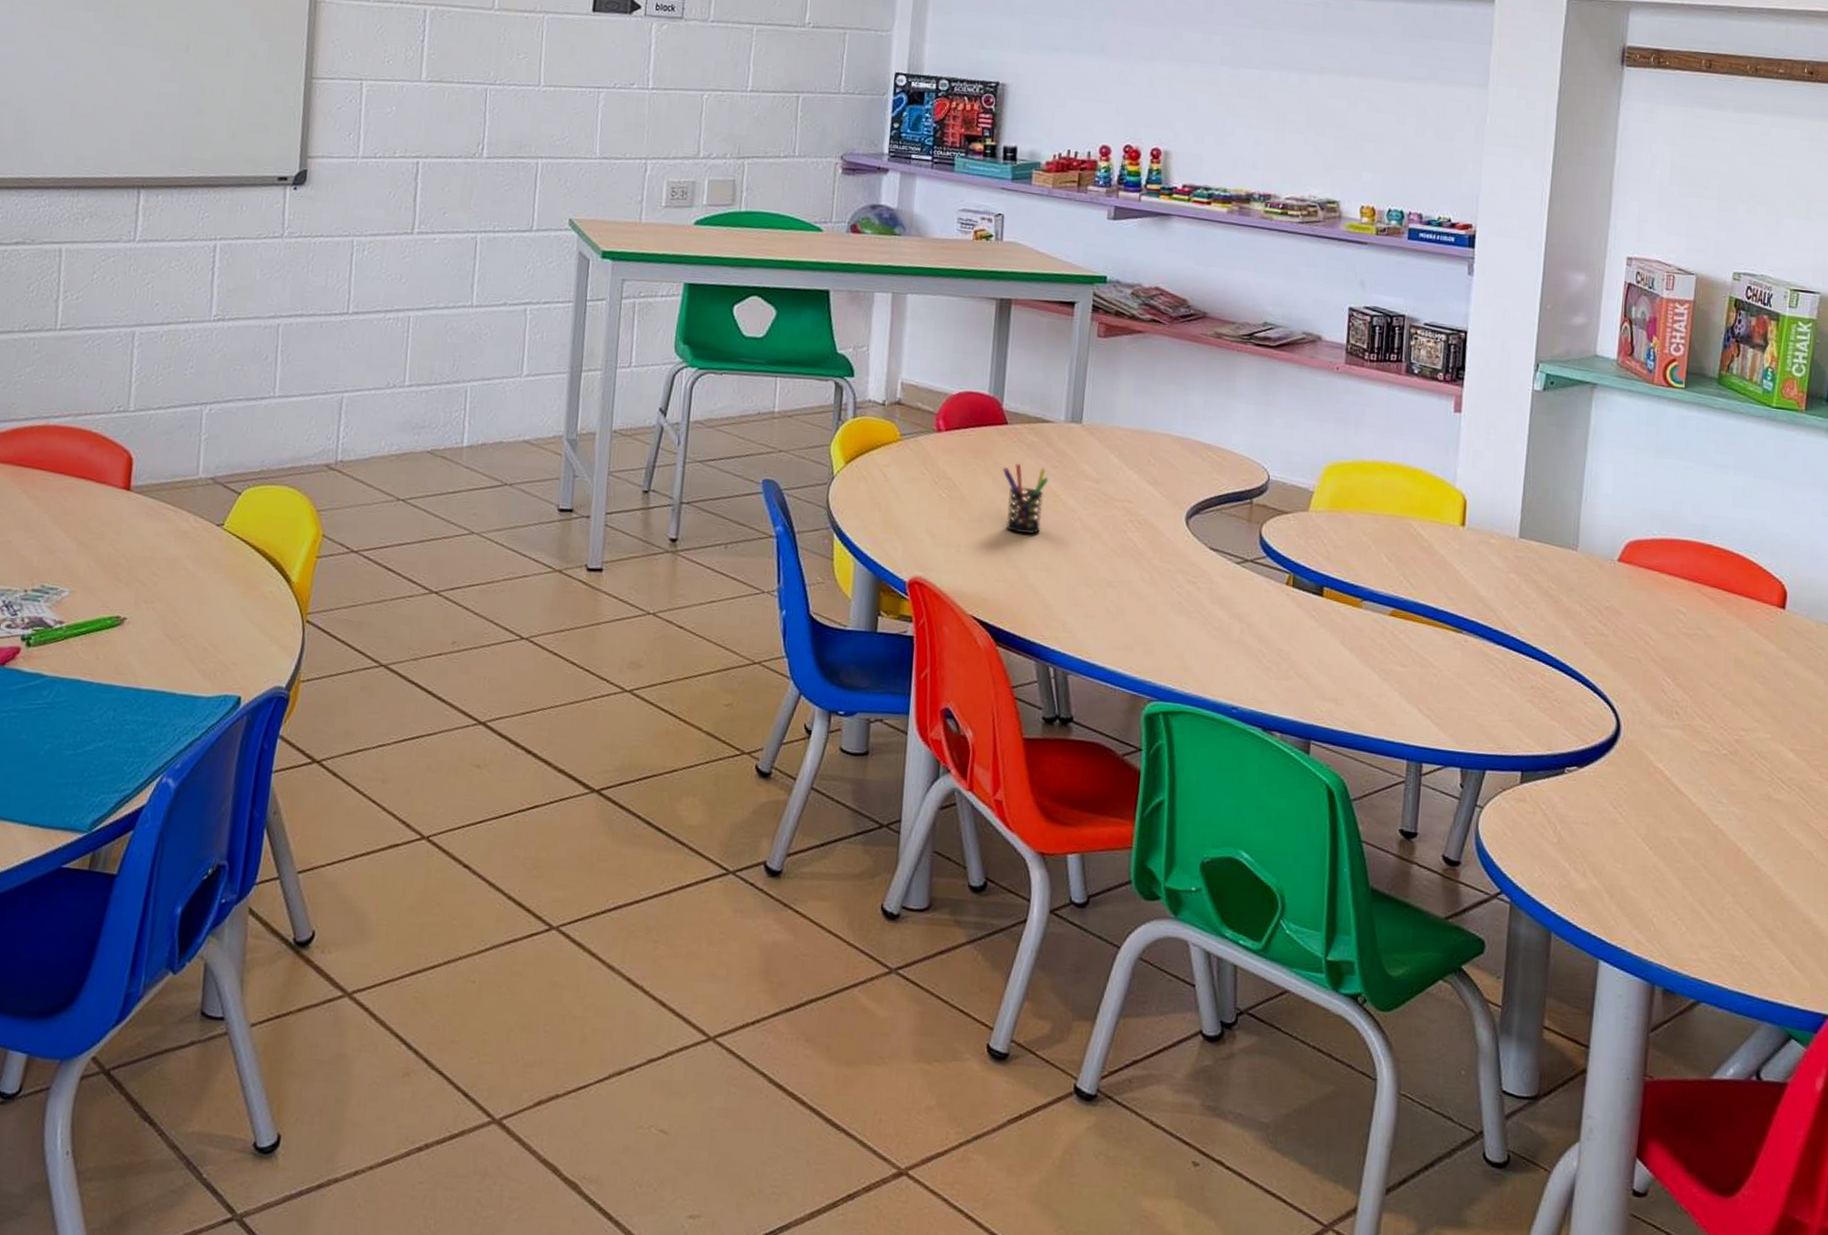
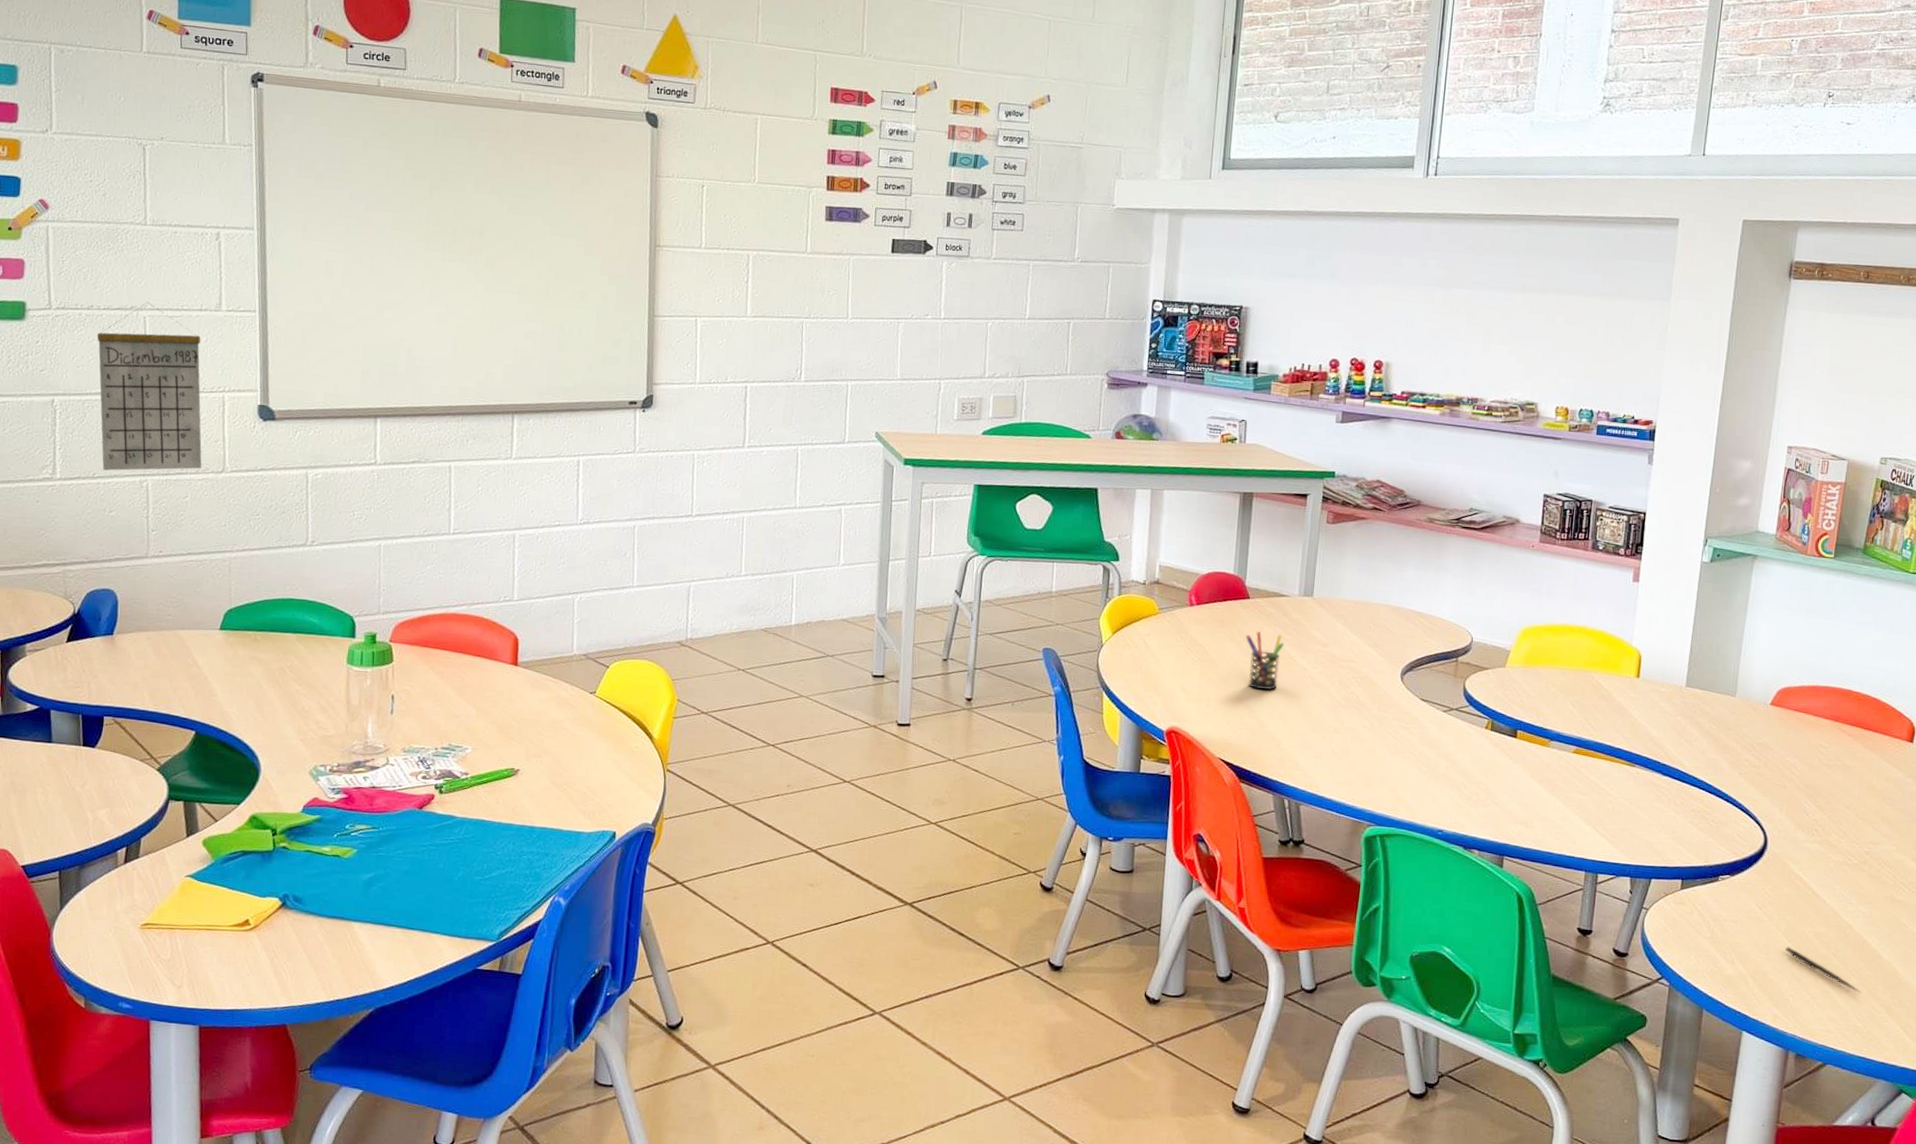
pen: none [1645,855,1737,913] -> present [1785,946,1861,993]

